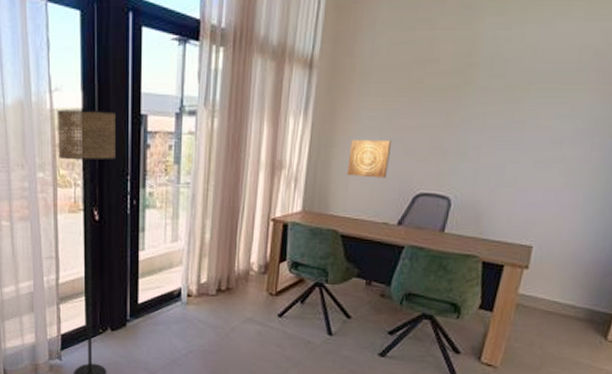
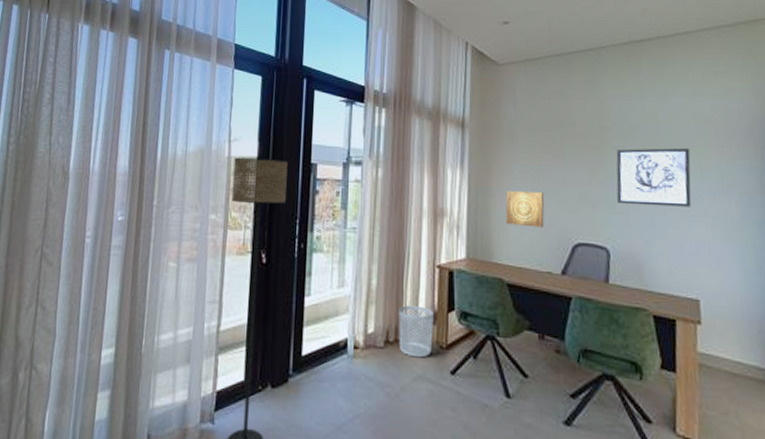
waste bin: none [230,257,265,303] -> present [398,305,433,358]
wall art: none [470,85,564,153] -> present [616,147,692,207]

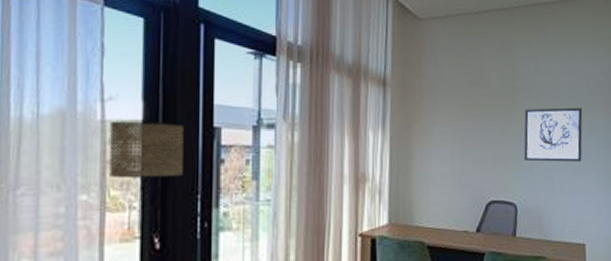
wall art: present [505,190,545,228] -> none [426,151,462,188]

